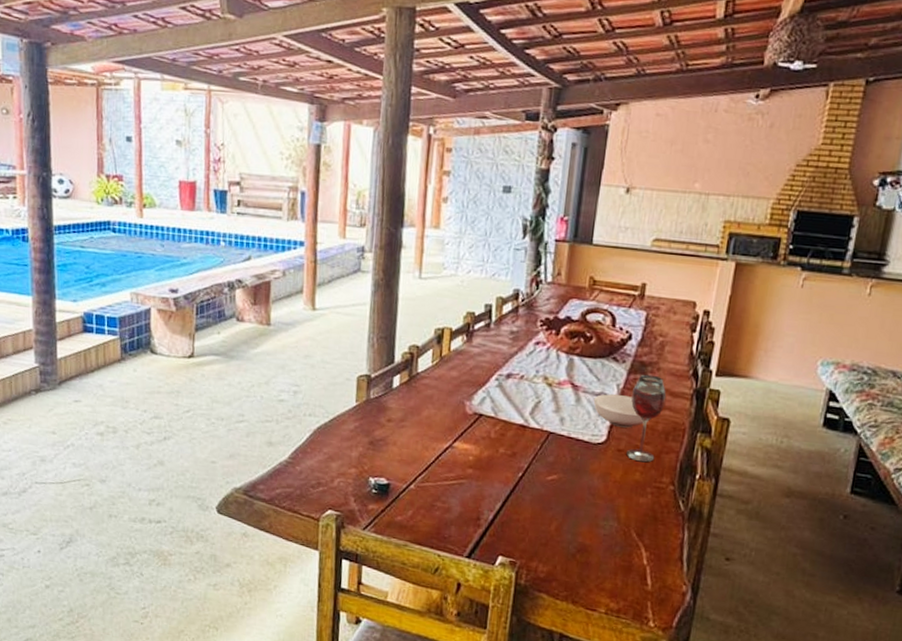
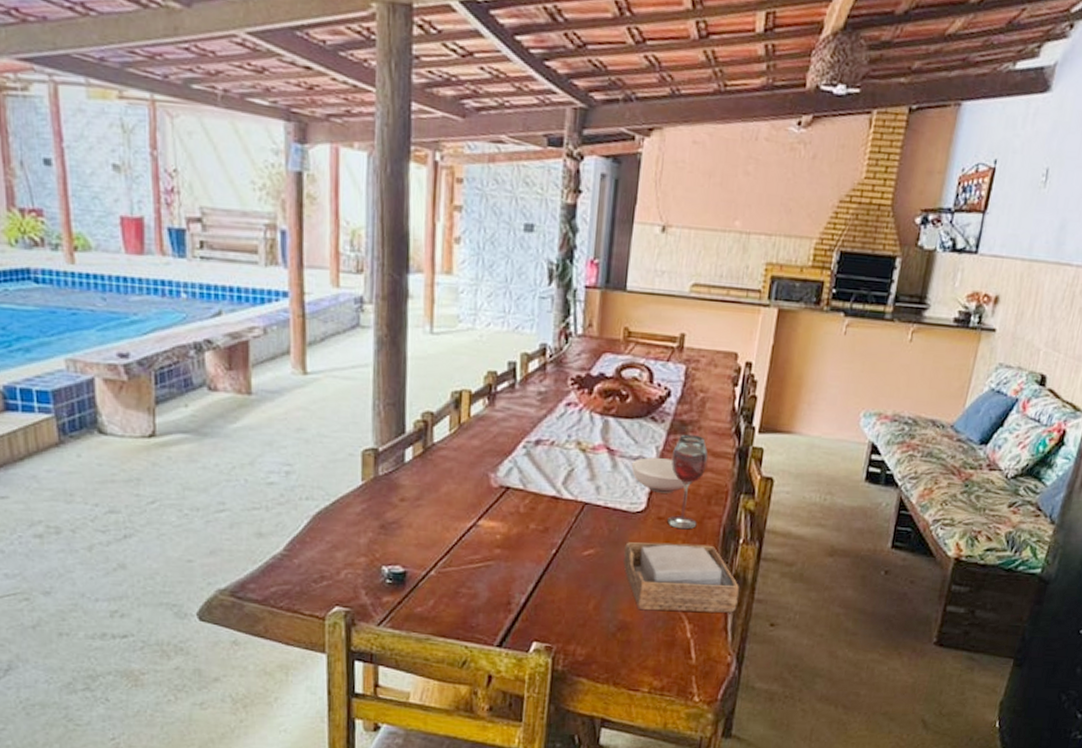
napkin holder: none [584,470,695,546] -> present [623,542,739,614]

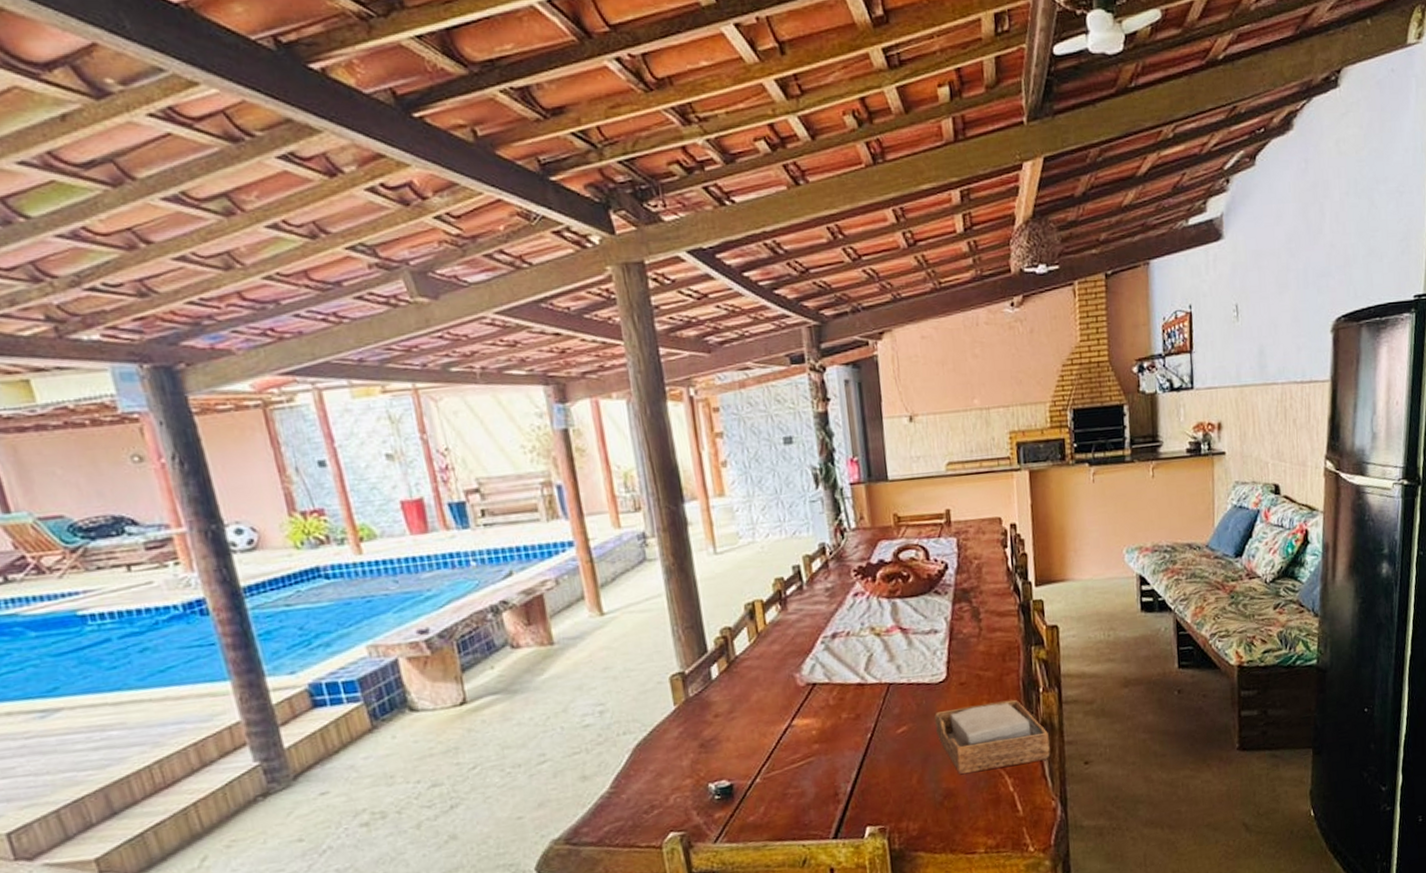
bowl: present [631,457,686,493] -> none [925,626,979,661]
wineglass: present [667,434,709,530] -> none [961,599,997,690]

